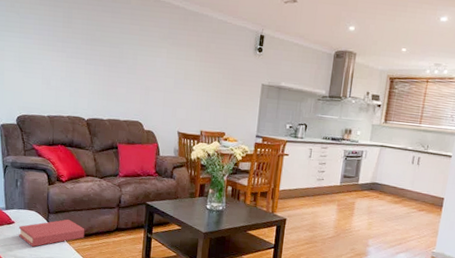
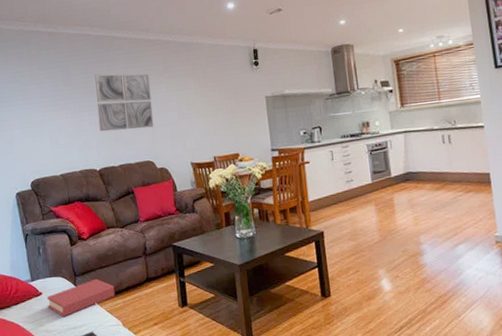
wall art: none [93,23,152,90] -> present [95,73,154,132]

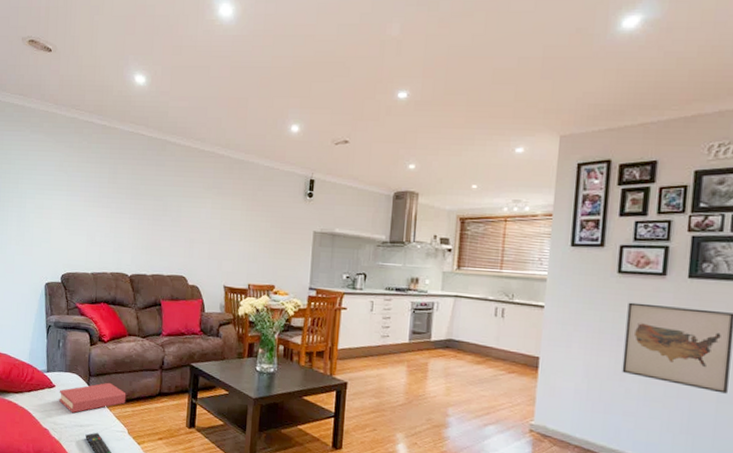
wall art: present [95,73,154,132] -> none [137,177,196,242]

